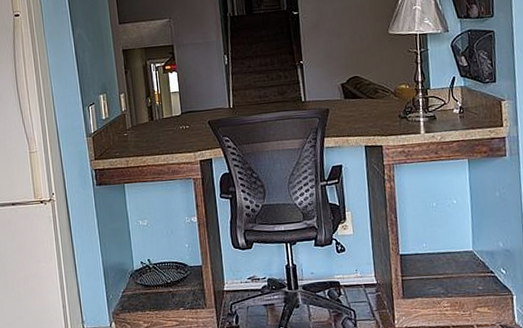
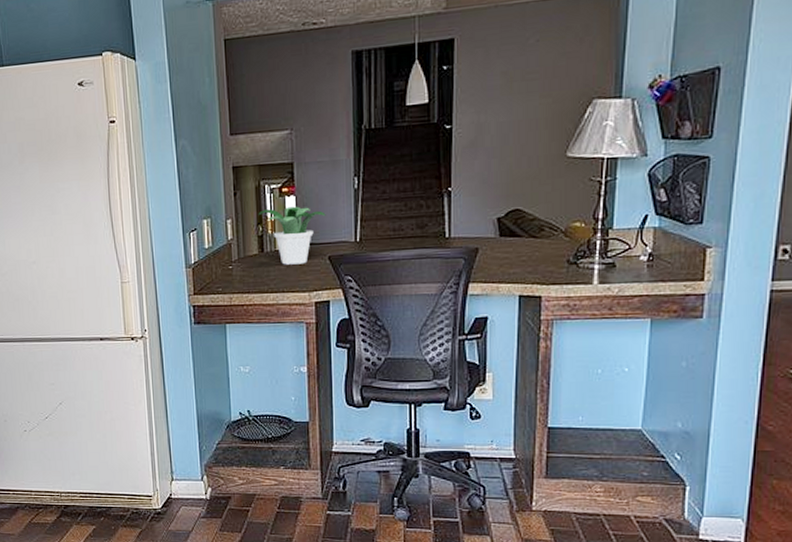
potted plant: none [146,80,204,130] -> present [258,206,326,265]

